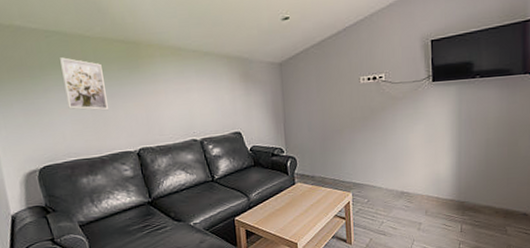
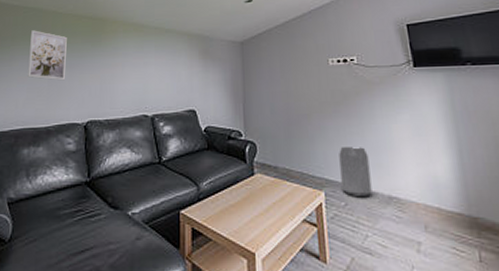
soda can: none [365,155,389,194] -> present [339,147,372,196]

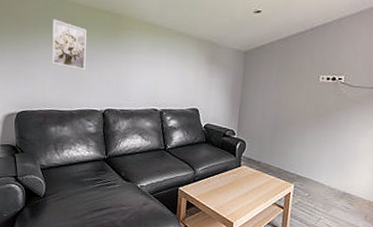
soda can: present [339,147,372,196] -> none [308,152,335,191]

